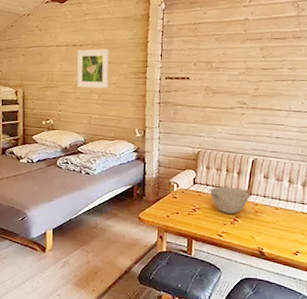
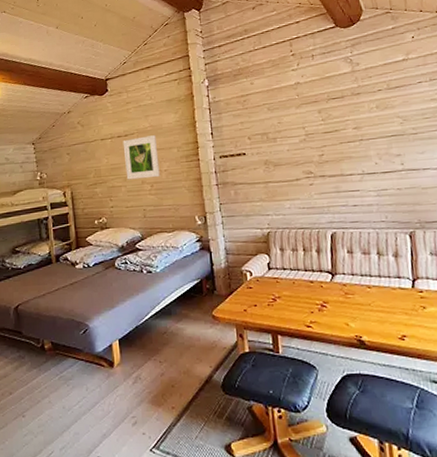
bowl: present [210,186,249,214] -> none [288,268,334,299]

